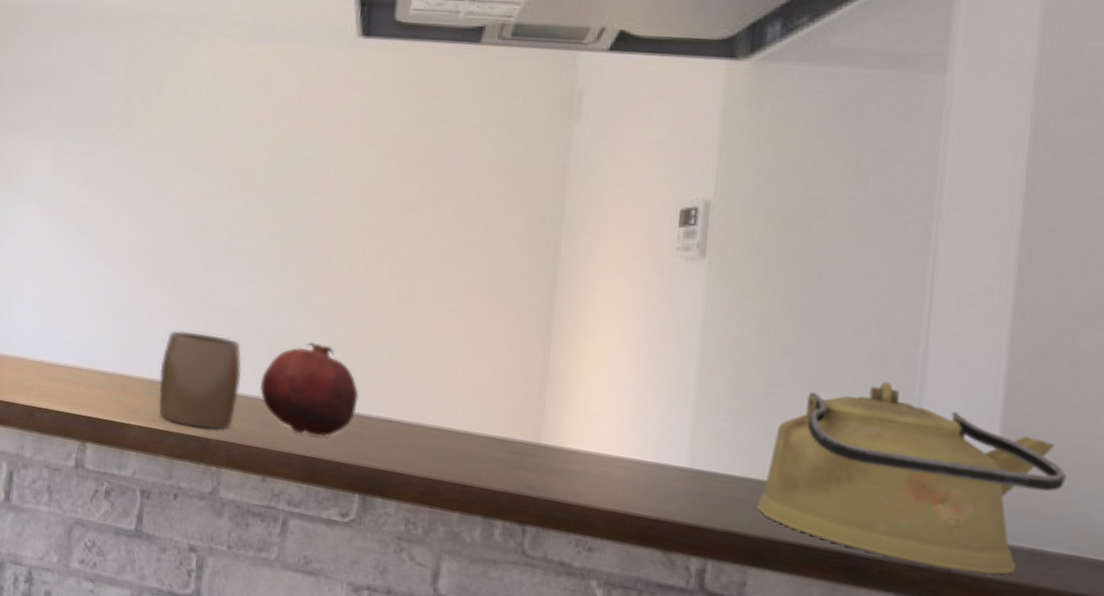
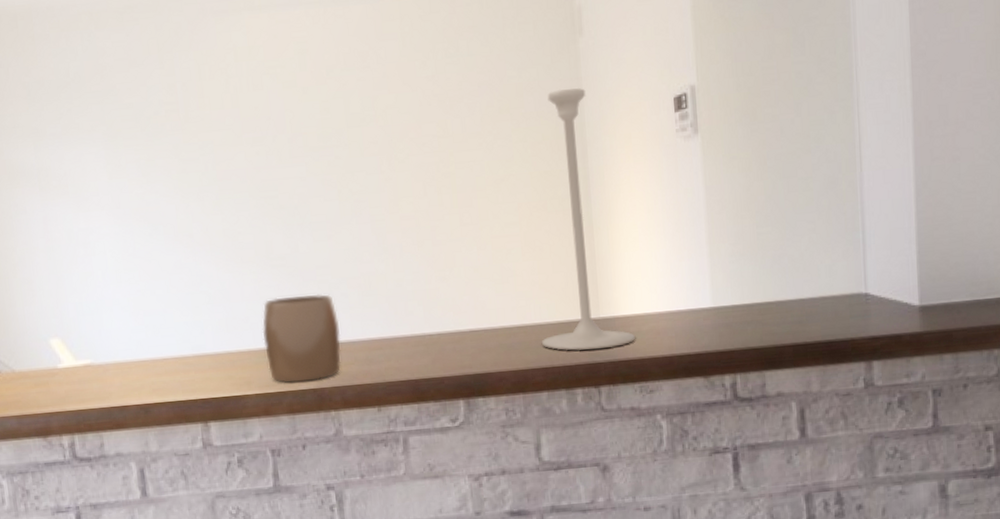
fruit: present [260,342,359,436] -> none [358,279,446,362]
candlestick: none [463,175,582,484] -> present [541,88,636,351]
kettle: present [757,381,1067,575] -> none [764,203,960,337]

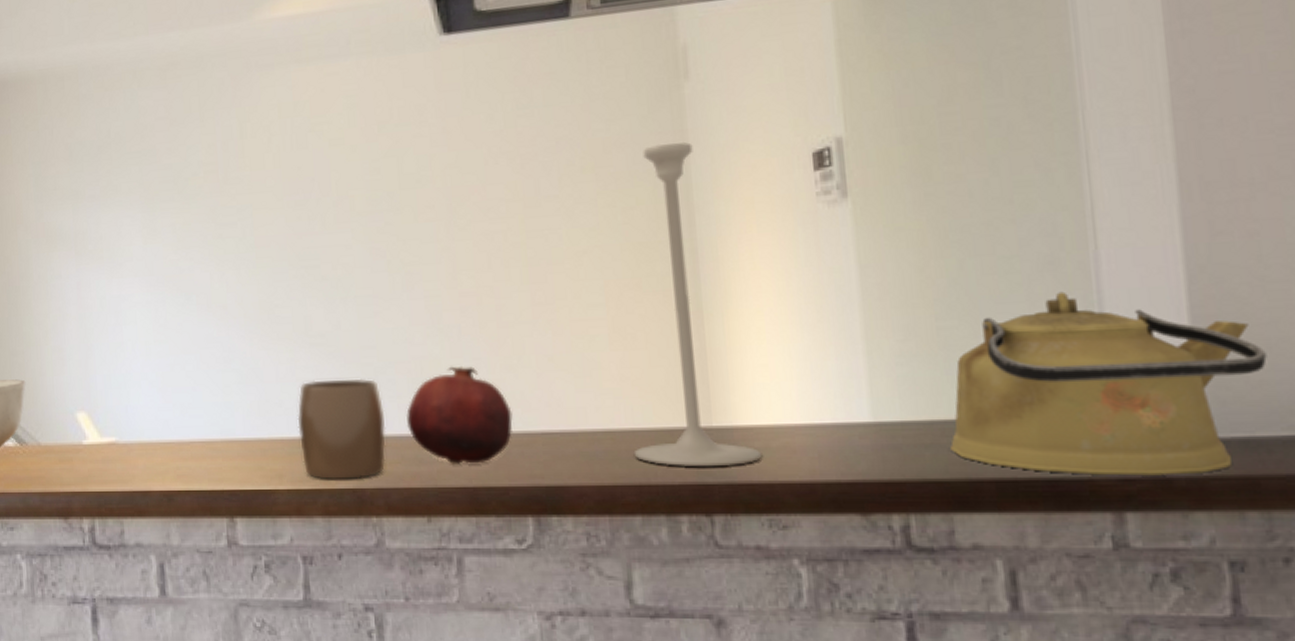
fruit: none [358,279,446,362] -> present [406,366,513,464]
kettle: none [764,203,960,337] -> present [950,291,1267,476]

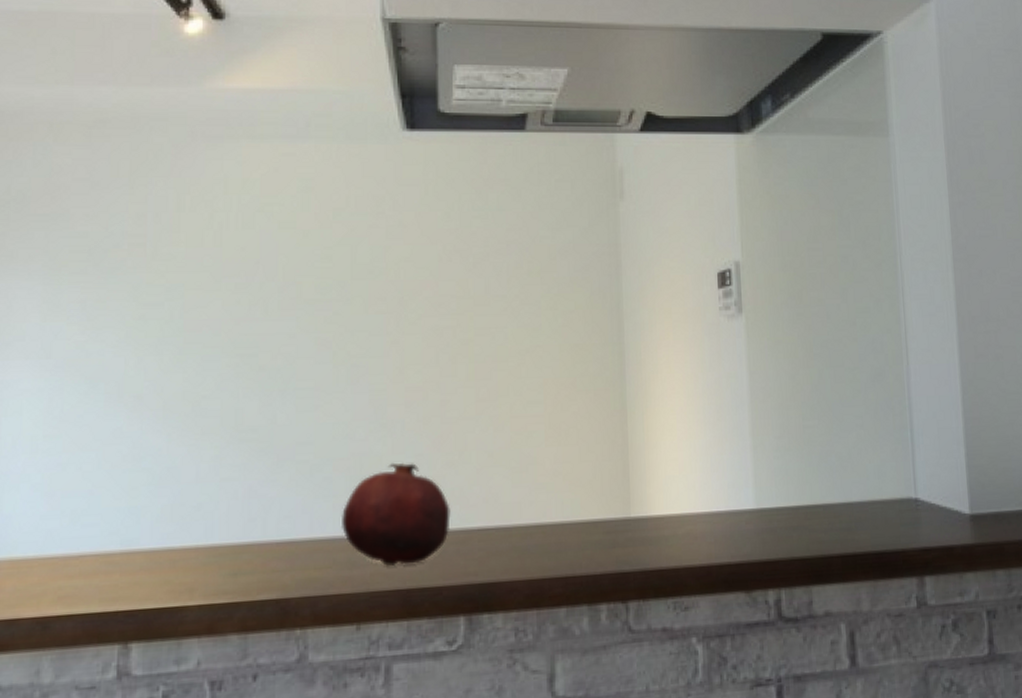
mug: present [297,378,386,479] -> none [217,477,319,591]
candlestick: present [633,142,763,467] -> none [562,255,671,557]
kettle: present [950,291,1267,476] -> none [811,398,1007,547]

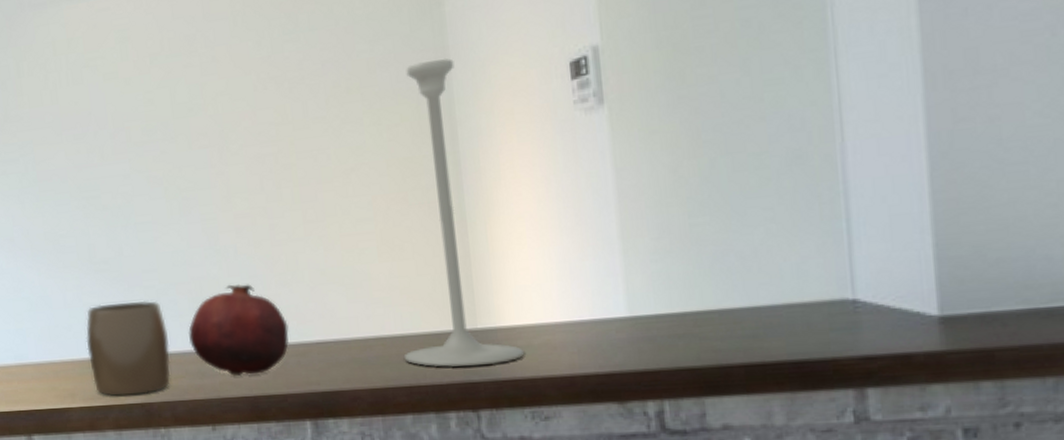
mug: none [217,477,319,591] -> present [85,300,171,396]
candlestick: none [562,255,671,557] -> present [403,58,525,367]

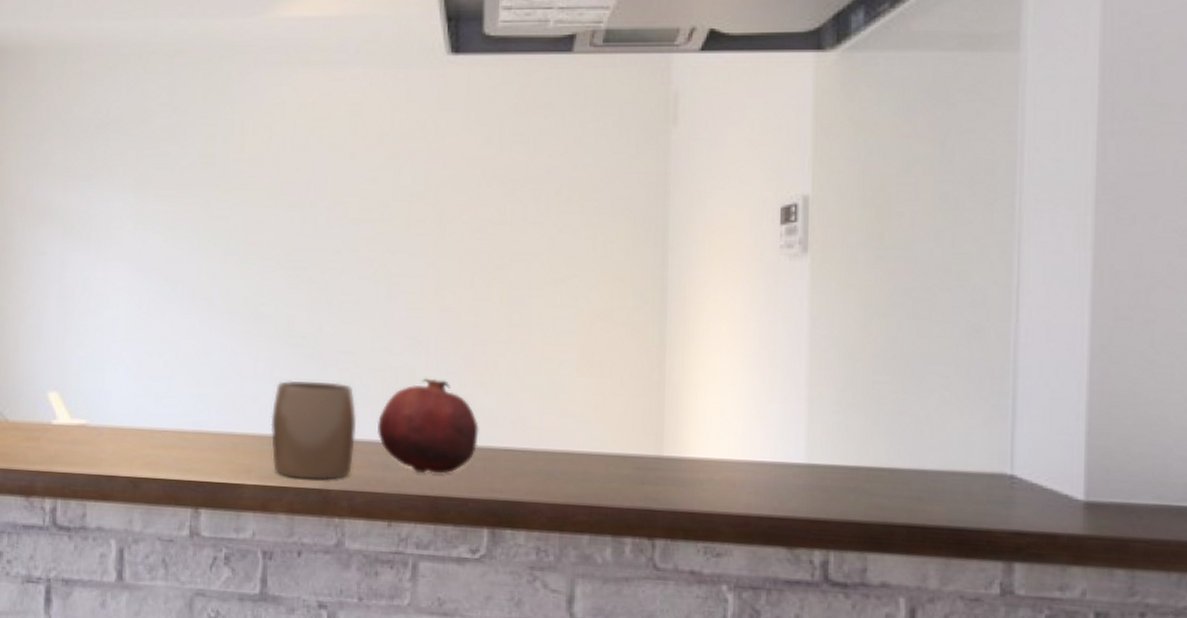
candlestick: present [403,58,525,367] -> none [588,185,705,494]

